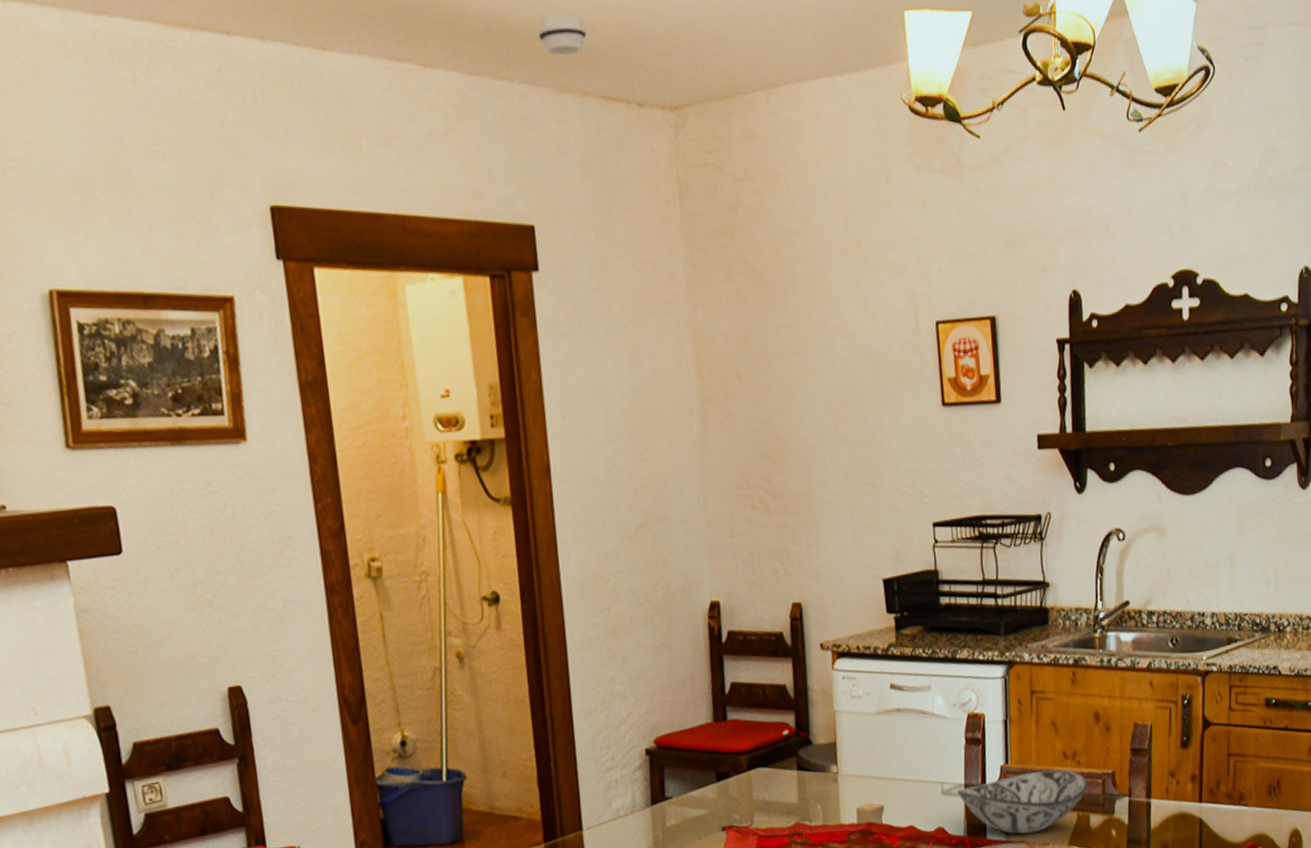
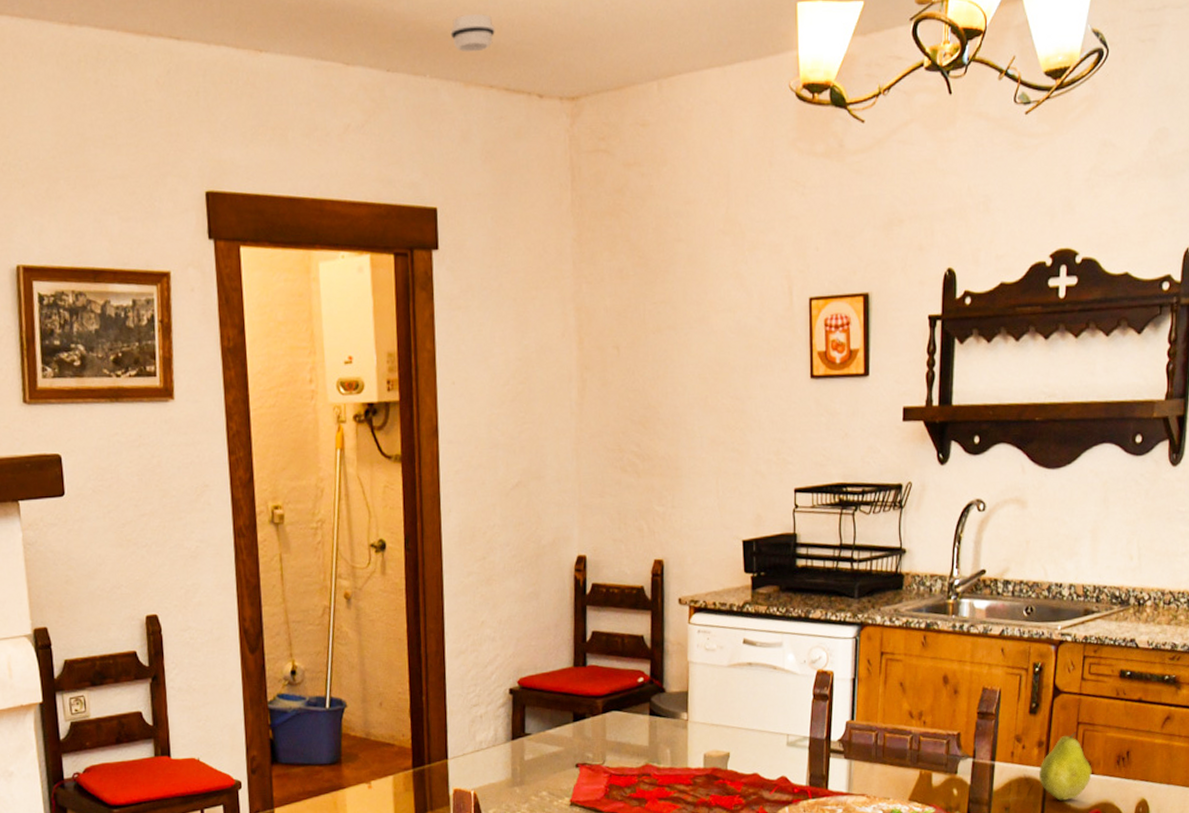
decorative bowl: present [956,769,1088,835] -> none [801,728,932,788]
fruit: none [1194,764,1245,835] -> present [1039,732,1092,801]

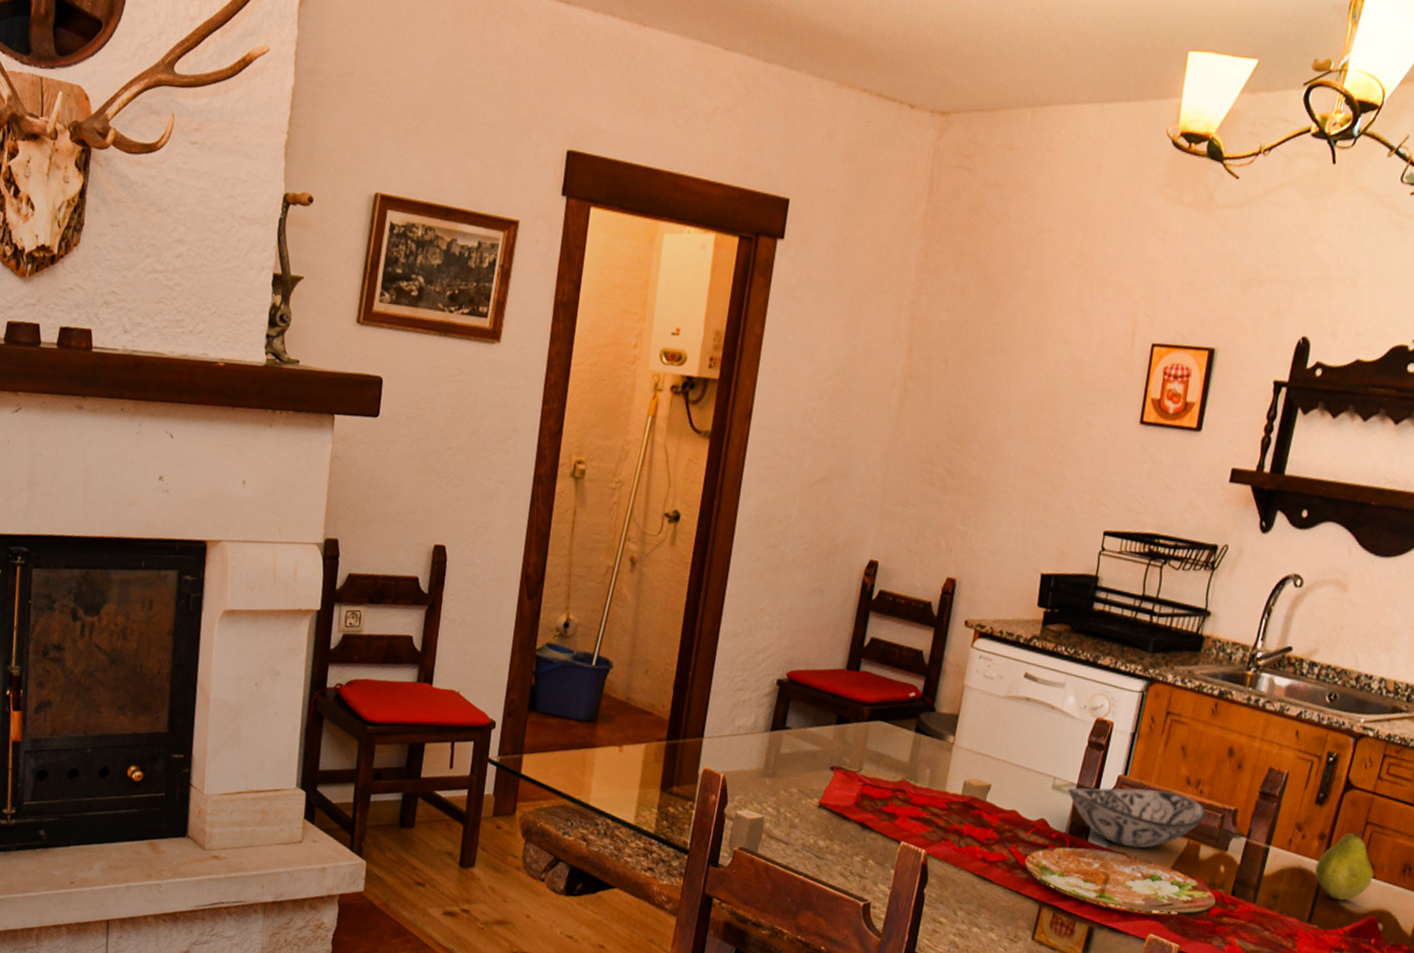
smoke detector: present [450,13,495,53] -> none [833,18,878,56]
decorative bowl: none [801,728,932,788] -> present [1067,787,1207,848]

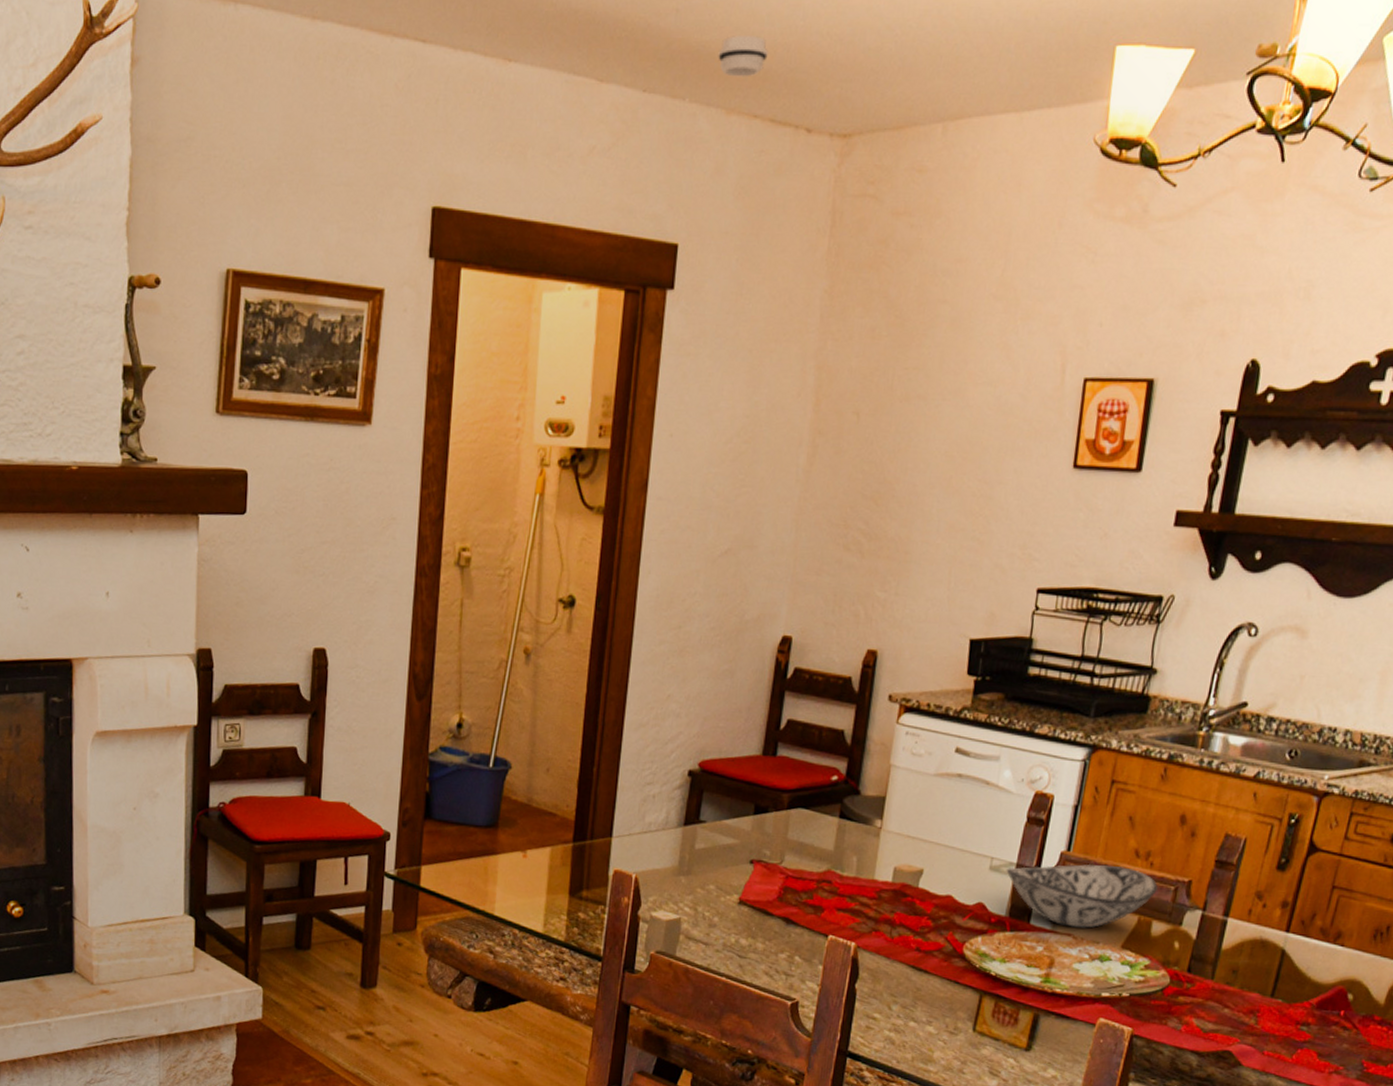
smoke detector: none [833,18,878,56] -> present [718,34,768,77]
fruit: present [1315,831,1374,901] -> none [1277,896,1342,971]

